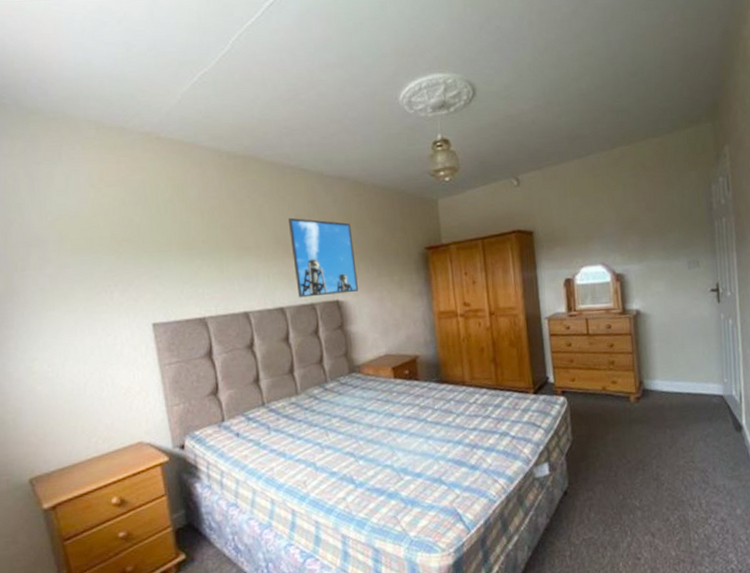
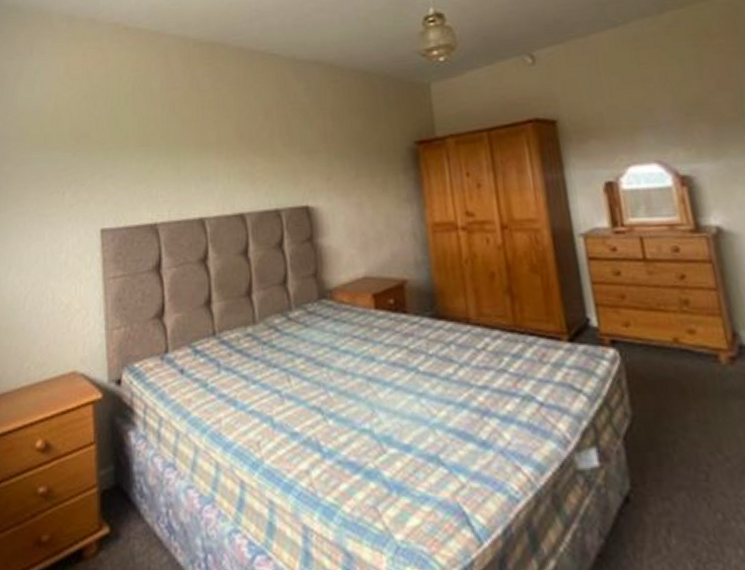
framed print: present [287,217,358,298] -> none [253,108,332,202]

